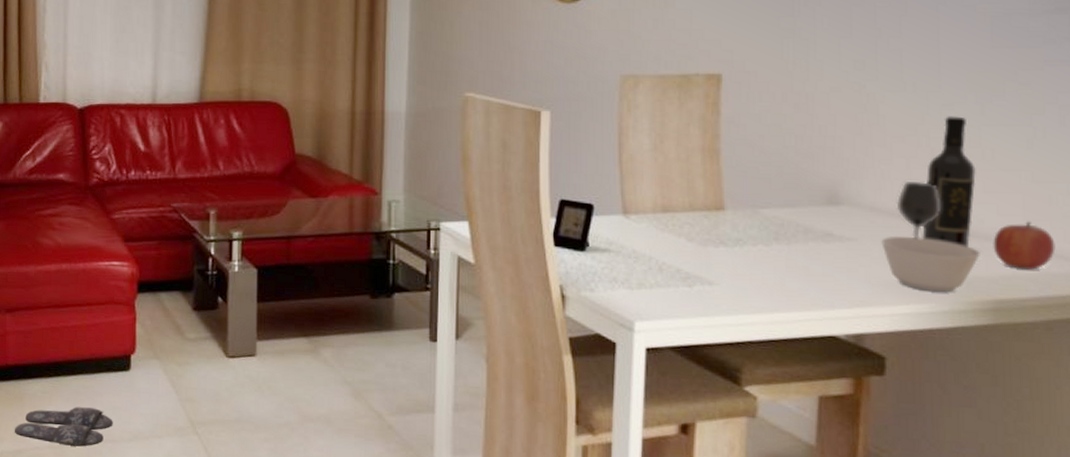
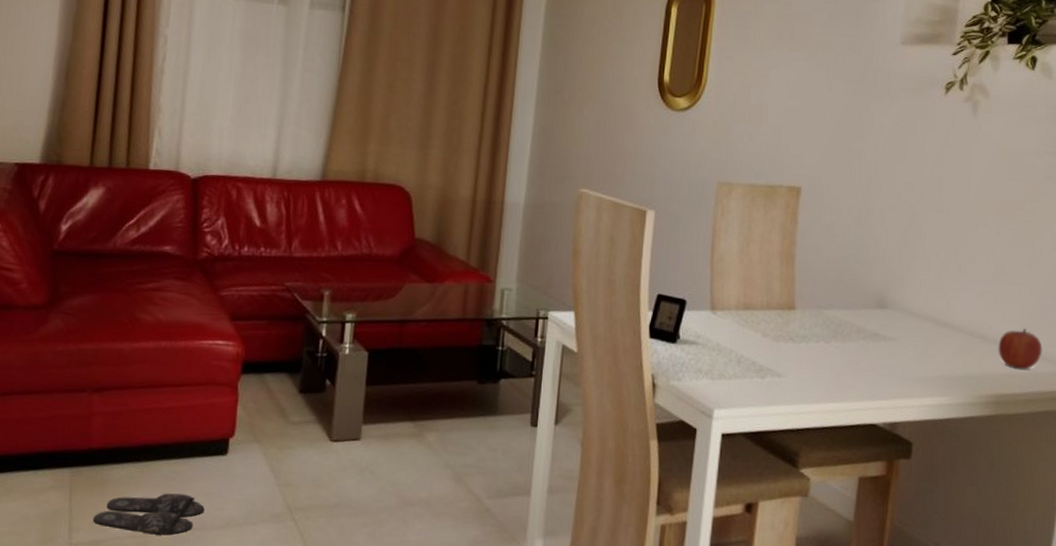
bowl: present [881,236,980,292] -> none [916,338,988,387]
wineglass: present [896,182,942,239] -> none [929,291,963,341]
wine bottle: present [920,116,976,248] -> none [946,236,990,349]

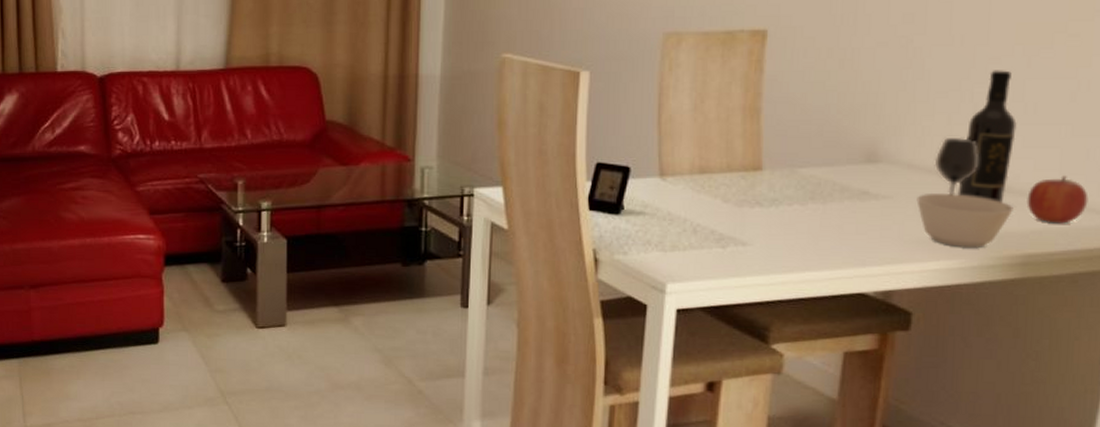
slippers: present [92,493,205,536] -> none [42,380,143,419]
bowl: none [916,338,988,387] -> present [916,193,1014,247]
wineglass: none [929,291,963,341] -> present [934,138,980,195]
wine bottle: none [946,236,990,349] -> present [956,70,1017,203]

